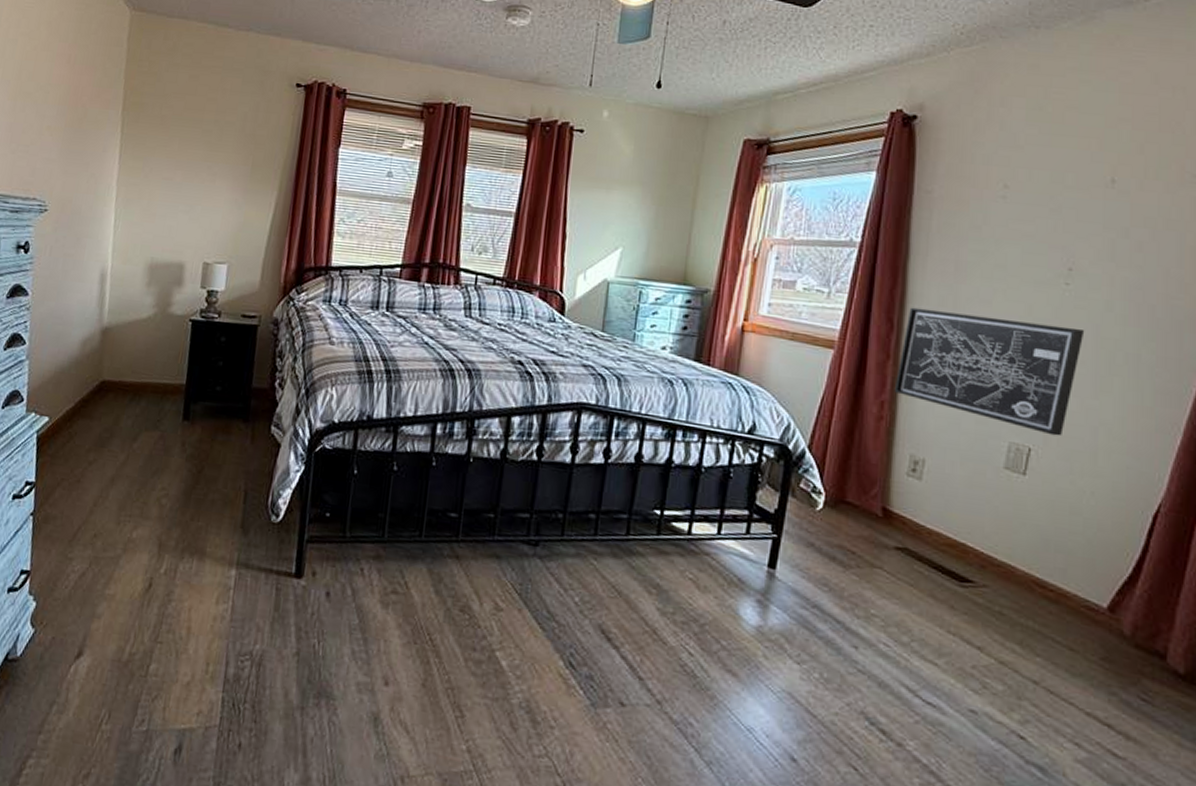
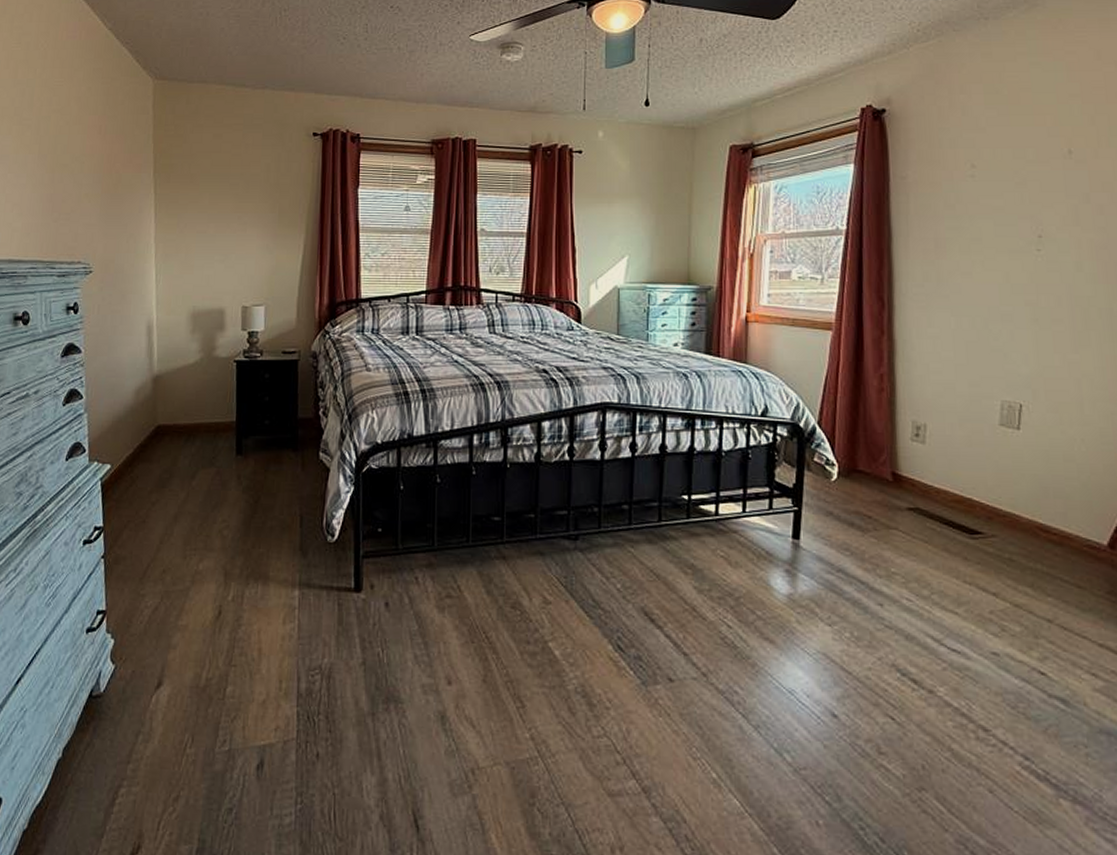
wall art: present [894,307,1085,436] -> none [891,285,1060,391]

